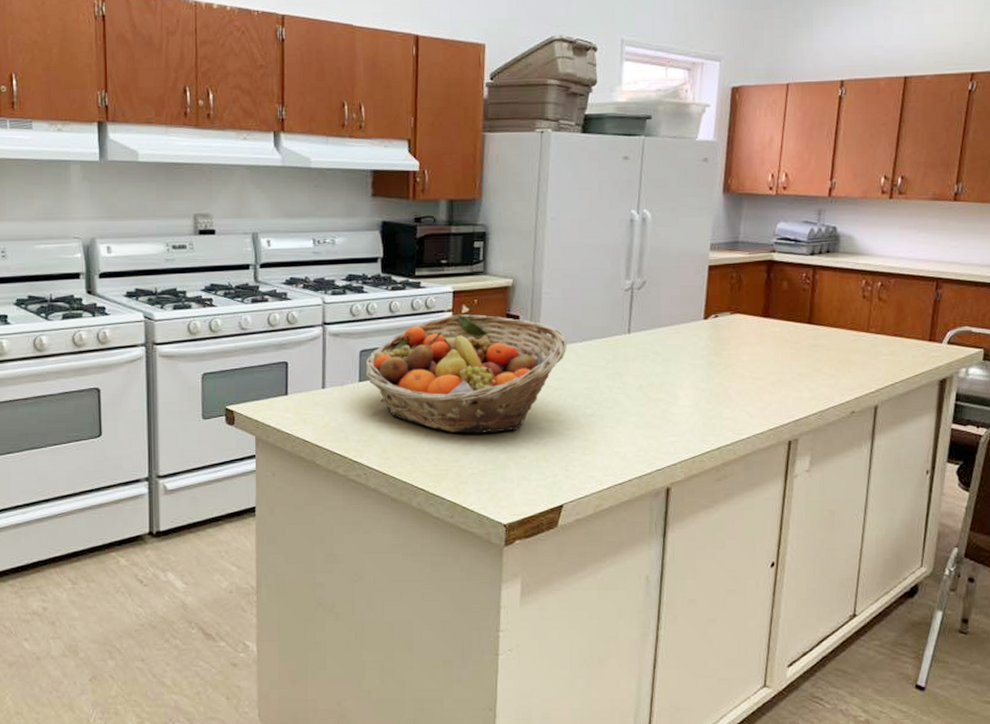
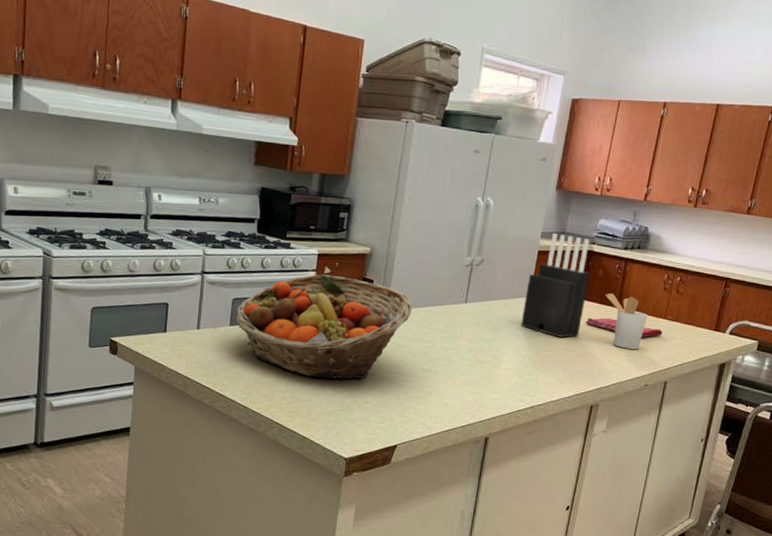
knife block: none [696,243,773,364] -> present [521,233,590,338]
dish towel: none [773,337,866,356] -> present [586,318,662,338]
utensil holder: none [793,307,847,371] -> present [605,293,648,350]

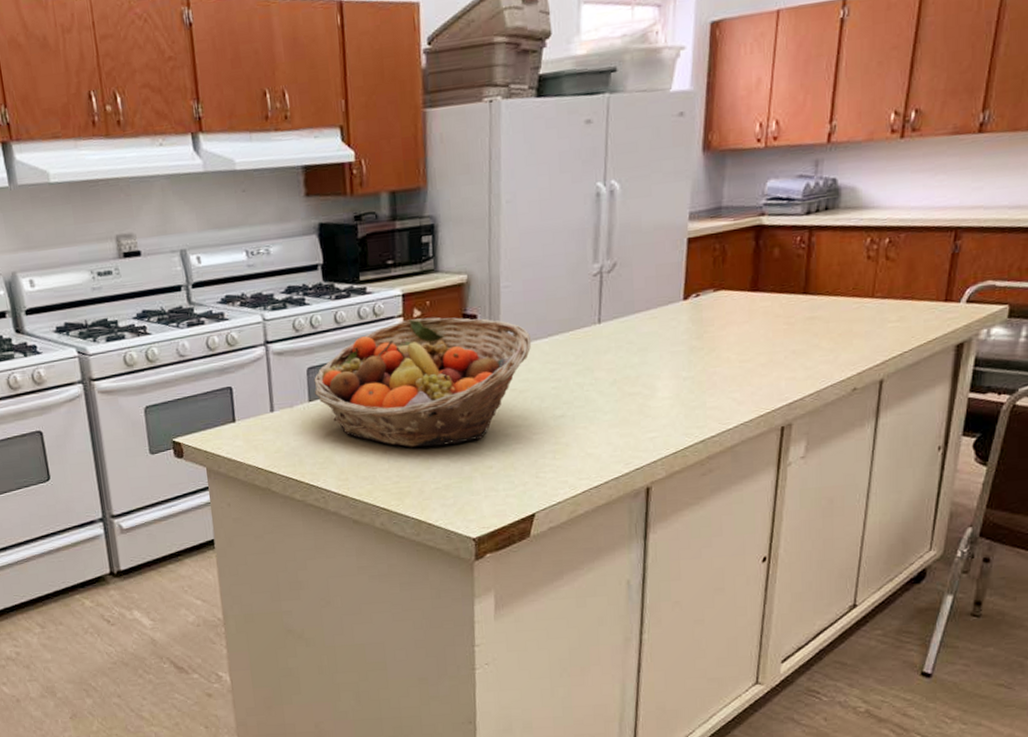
knife block: present [521,233,590,338] -> none [675,210,762,347]
dish towel: present [586,318,662,338] -> none [763,309,870,328]
utensil holder: present [605,293,648,350] -> none [786,276,848,347]

